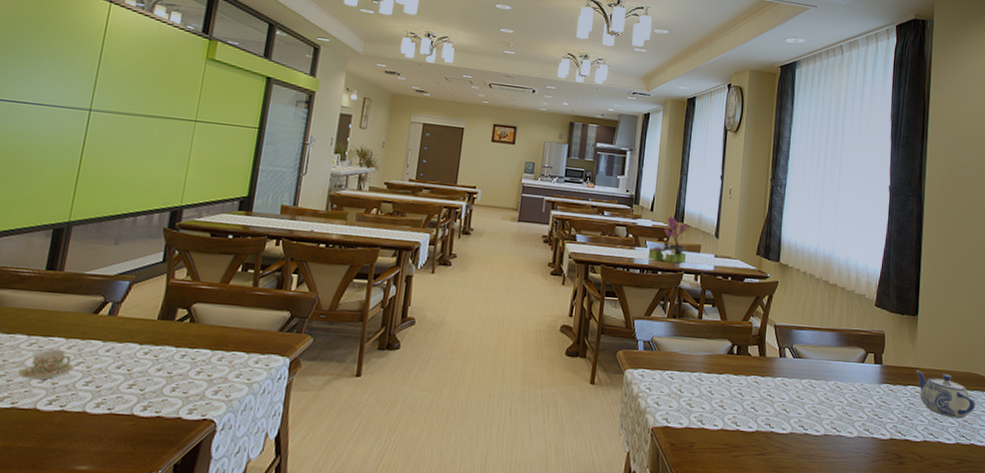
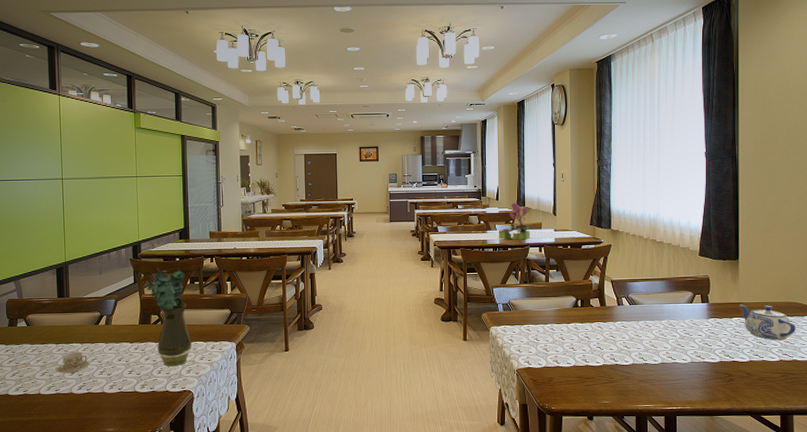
vase: none [176,243,237,384] -> present [147,267,192,367]

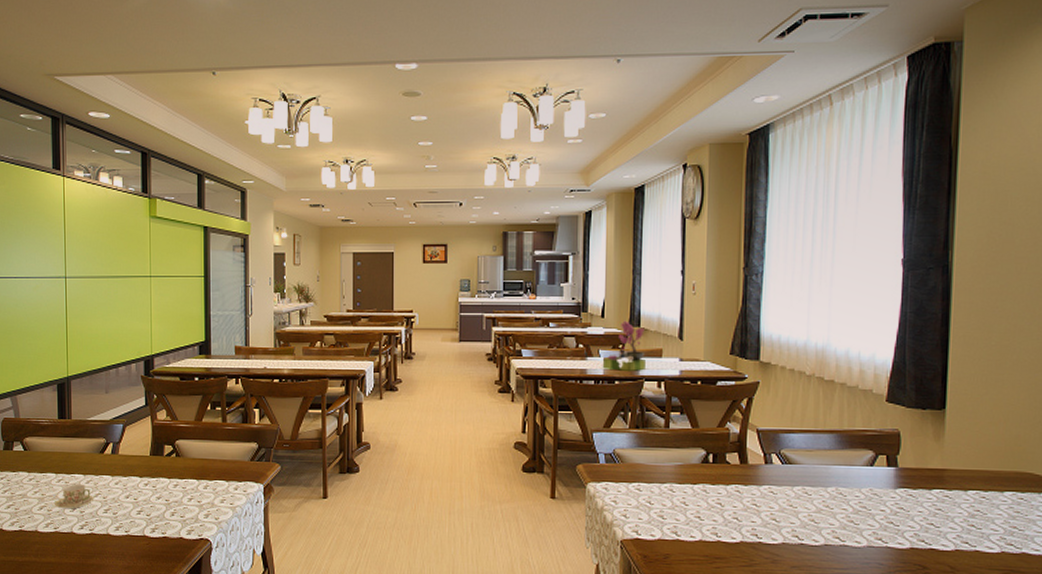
vase: present [147,267,192,367] -> none [161,387,211,509]
teapot: present [740,305,795,341] -> none [944,472,1028,525]

